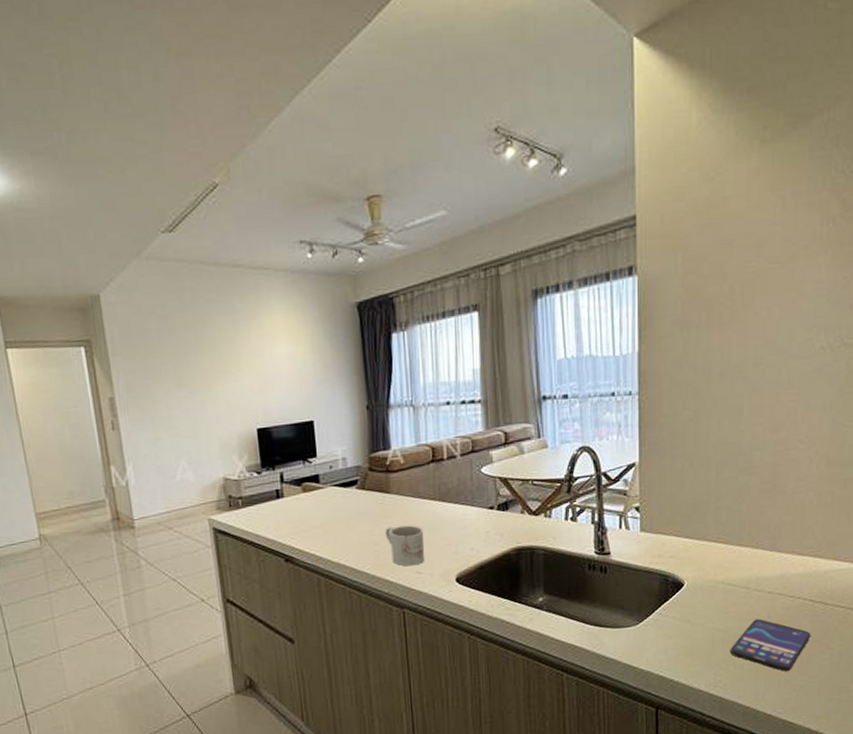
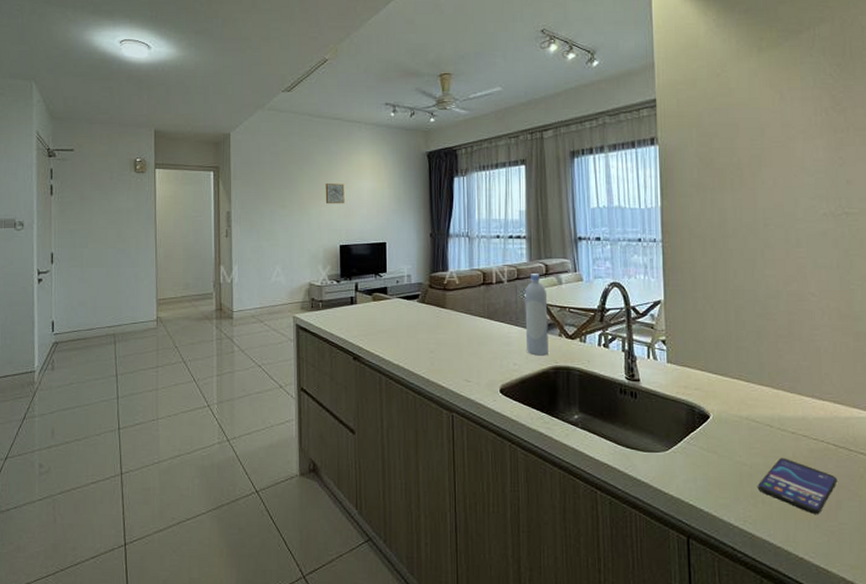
wall art: none [231,351,258,379] -> present [325,182,345,204]
mug: present [385,525,425,567] -> none [439,337,474,374]
bottle: none [481,443,510,538] -> present [525,274,549,356]

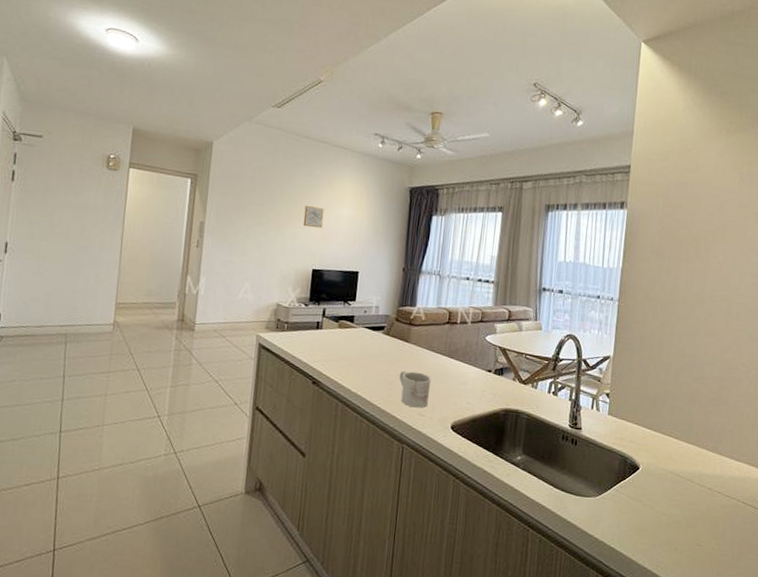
mug: none [439,337,474,374] -> present [399,370,431,408]
bottle: present [525,274,549,356] -> none [481,318,507,398]
smartphone: present [757,458,838,514] -> none [672,510,742,564]

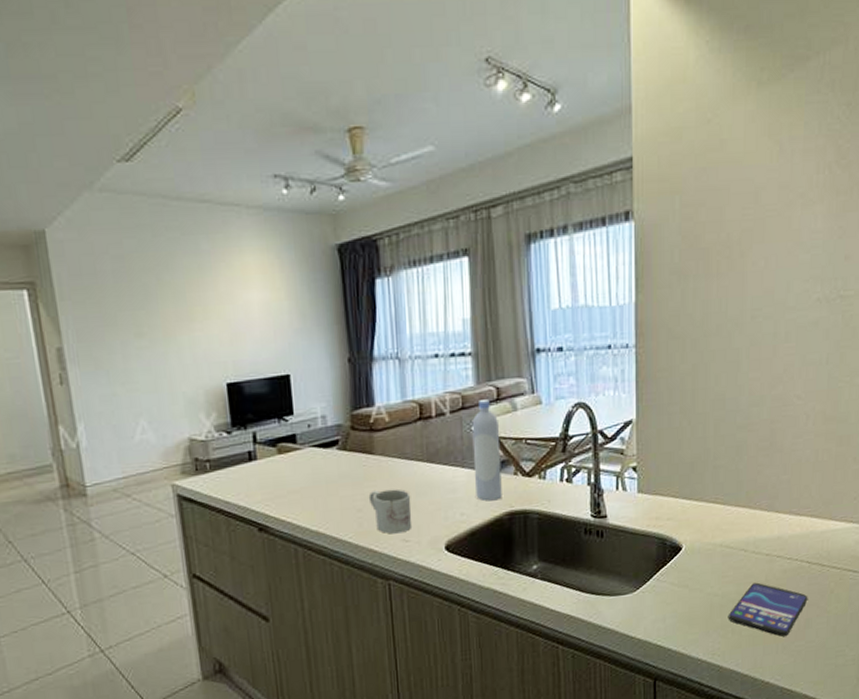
wall art: present [303,205,325,229] -> none [197,296,228,328]
bottle: none [481,318,507,398] -> present [472,399,502,502]
smartphone: none [672,510,742,564] -> present [728,582,808,636]

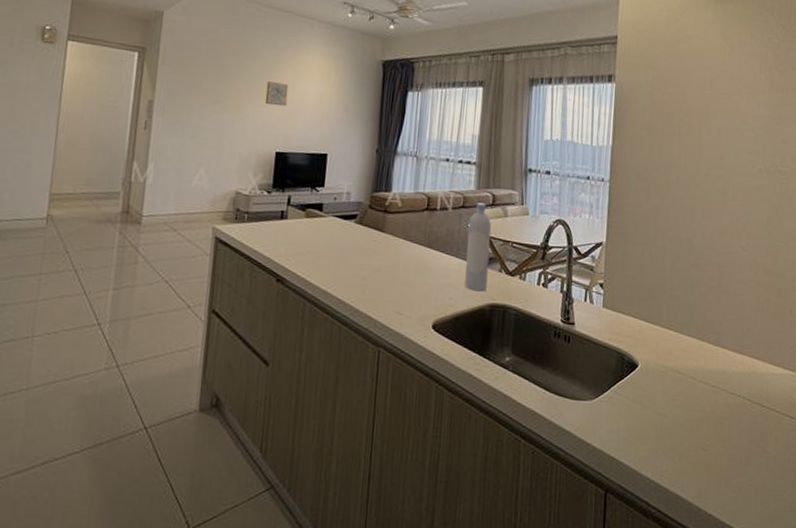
wall art: none [197,296,228,328] -> present [265,80,289,107]
mug: present [368,489,413,534] -> none [373,264,410,306]
smartphone: present [728,582,808,636] -> none [676,411,749,470]

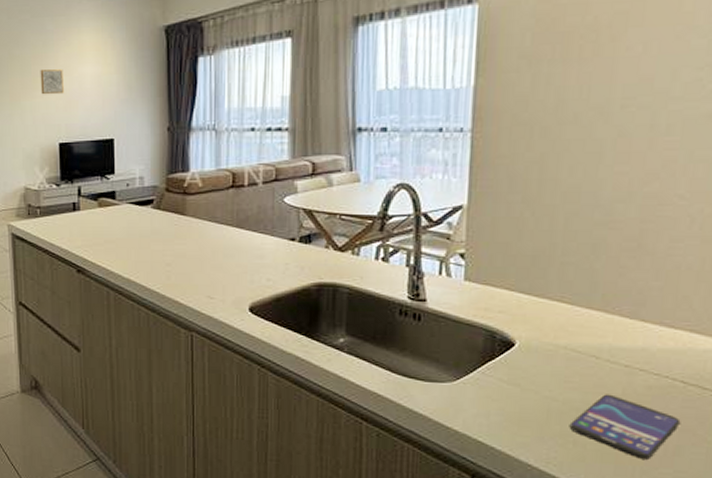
bottle: present [465,203,491,292] -> none [283,174,313,271]
smartphone: none [676,411,749,470] -> present [569,394,681,459]

